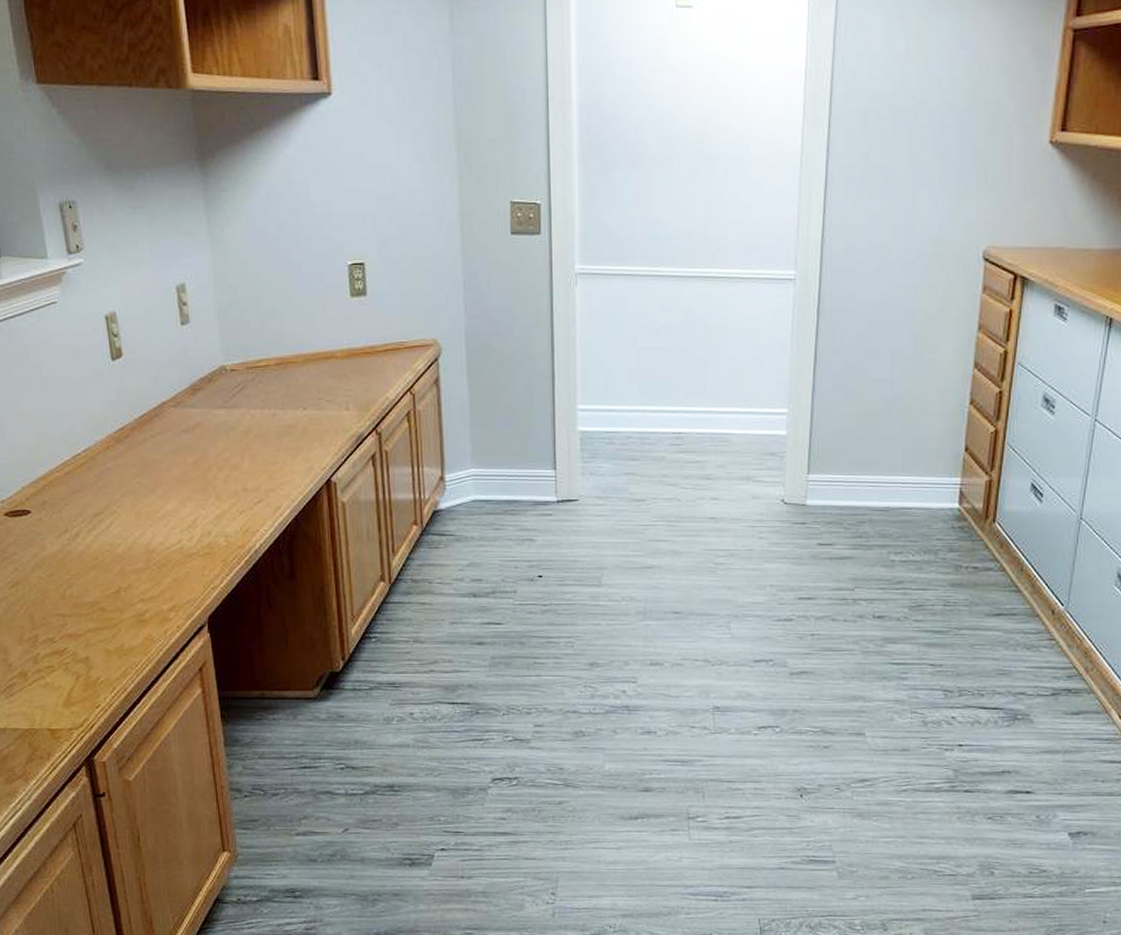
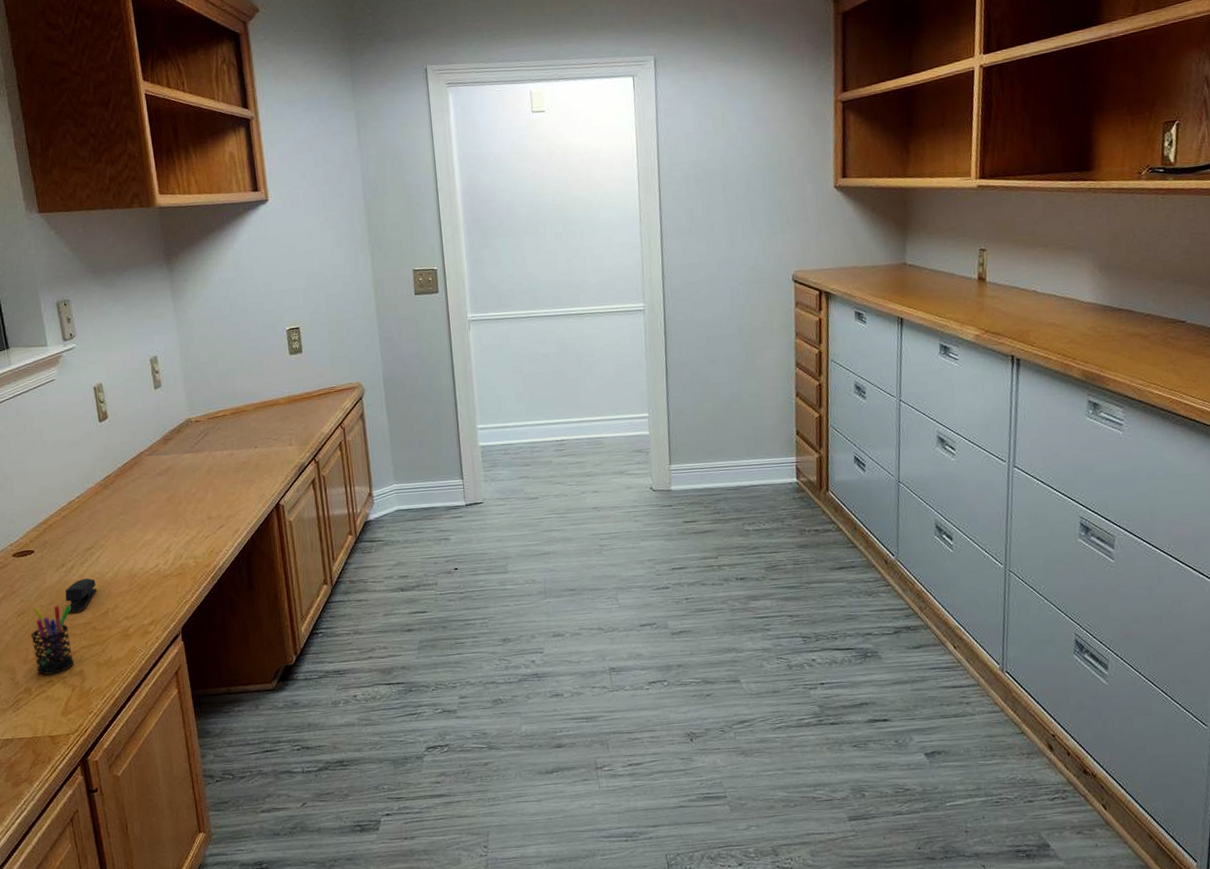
pen holder: none [26,578,78,658] -> present [30,605,74,675]
stapler: none [68,550,107,587] -> present [65,578,97,612]

